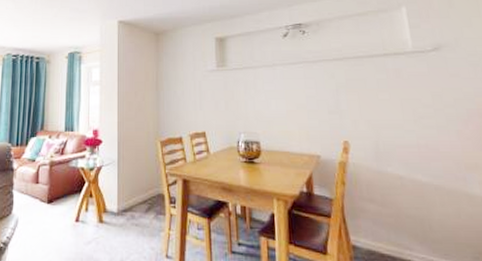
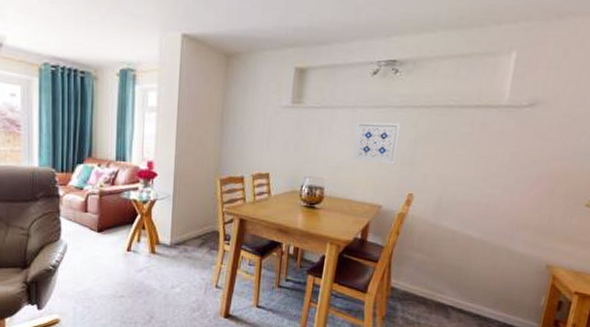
wall art: none [277,75,323,114] -> present [352,121,401,164]

